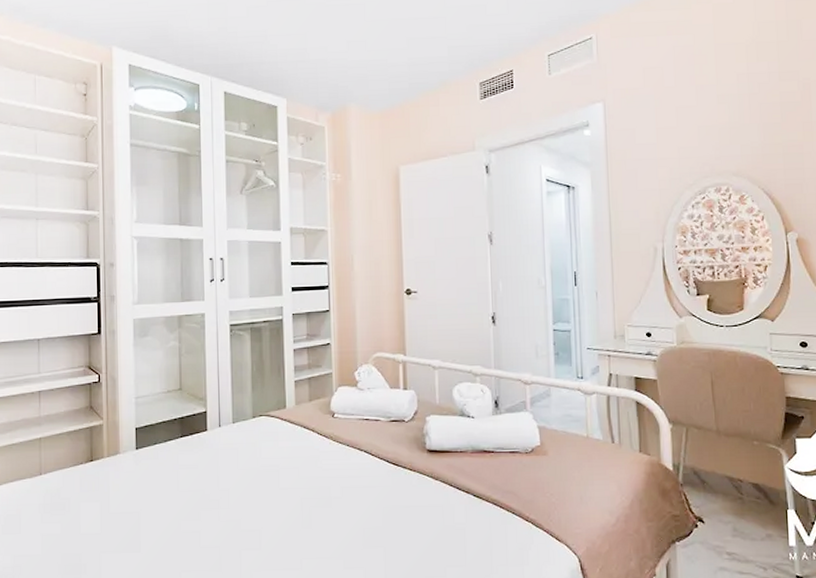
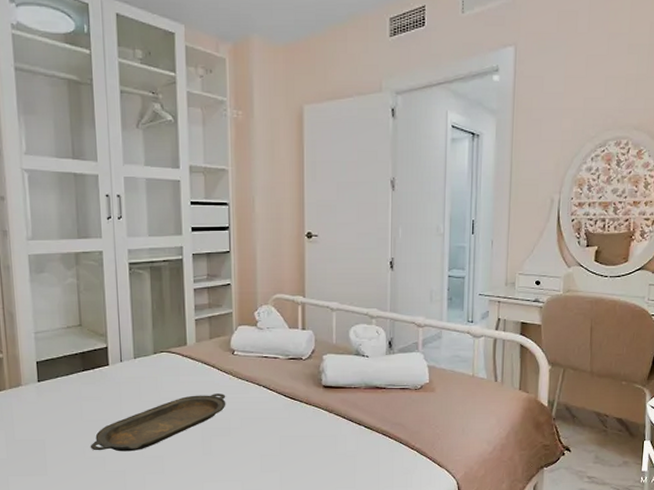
serving tray: none [185,460,326,525] -> present [90,393,226,452]

